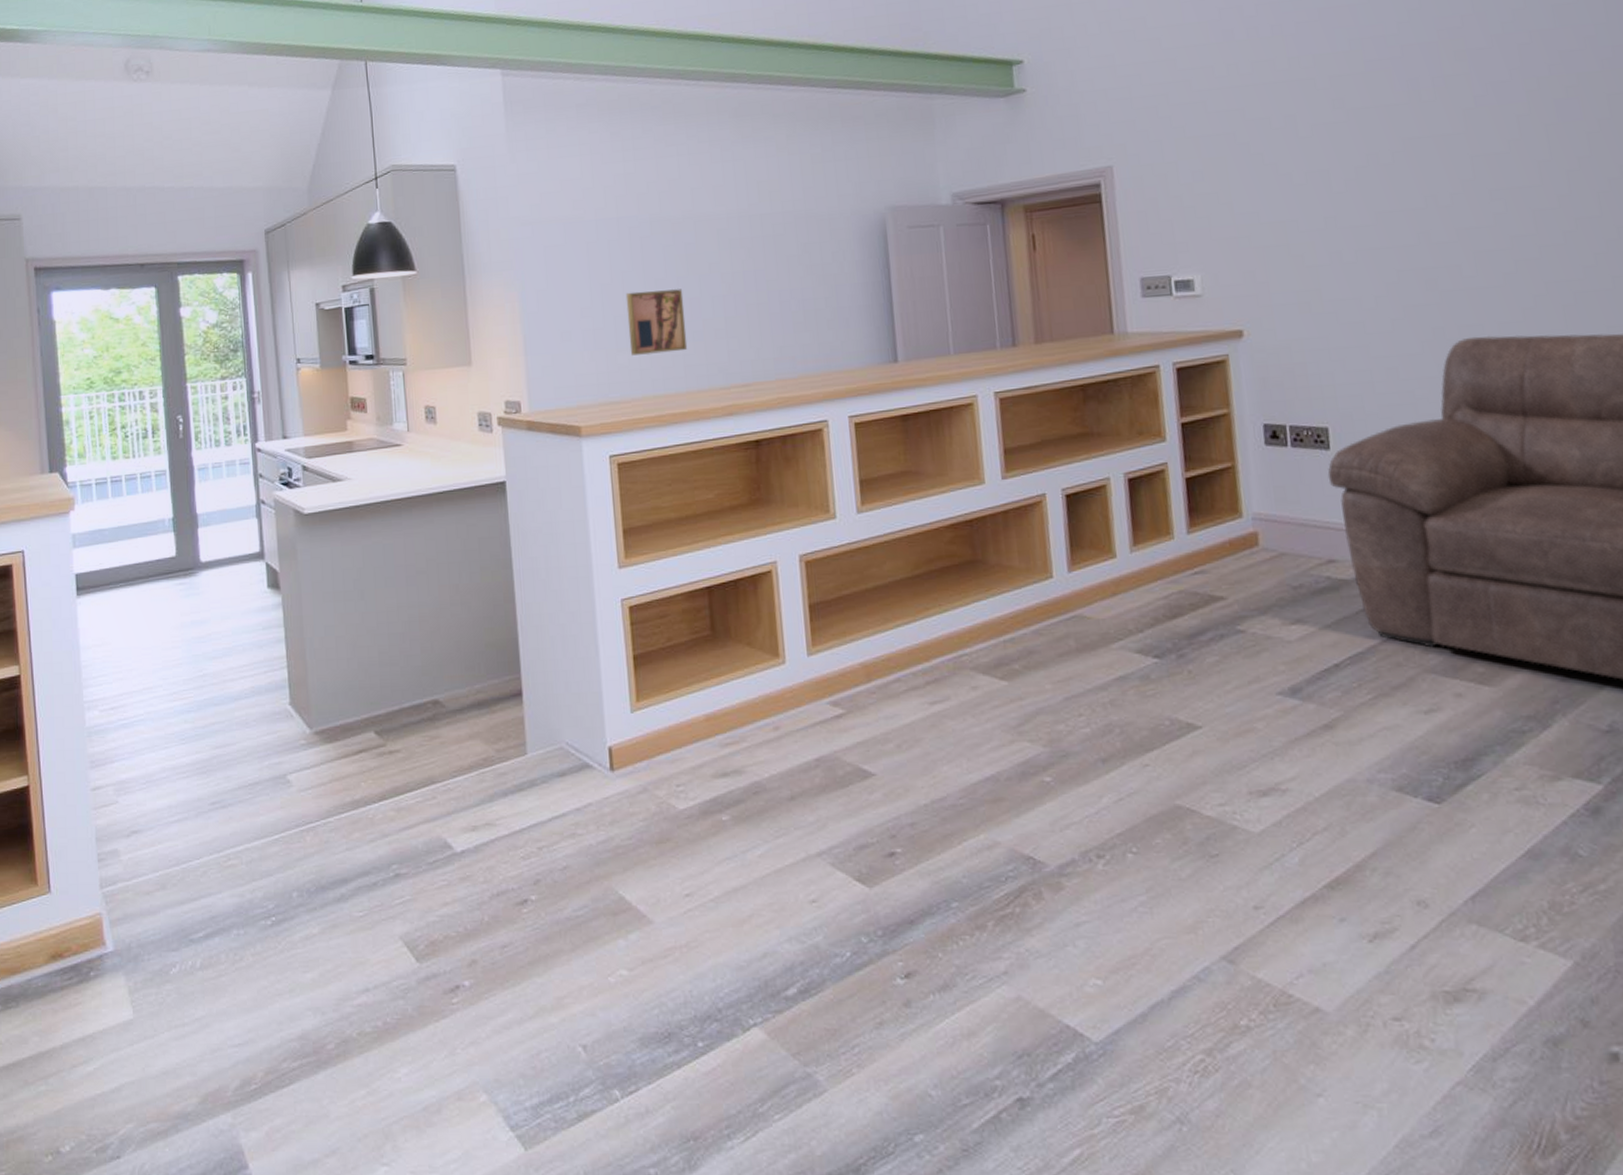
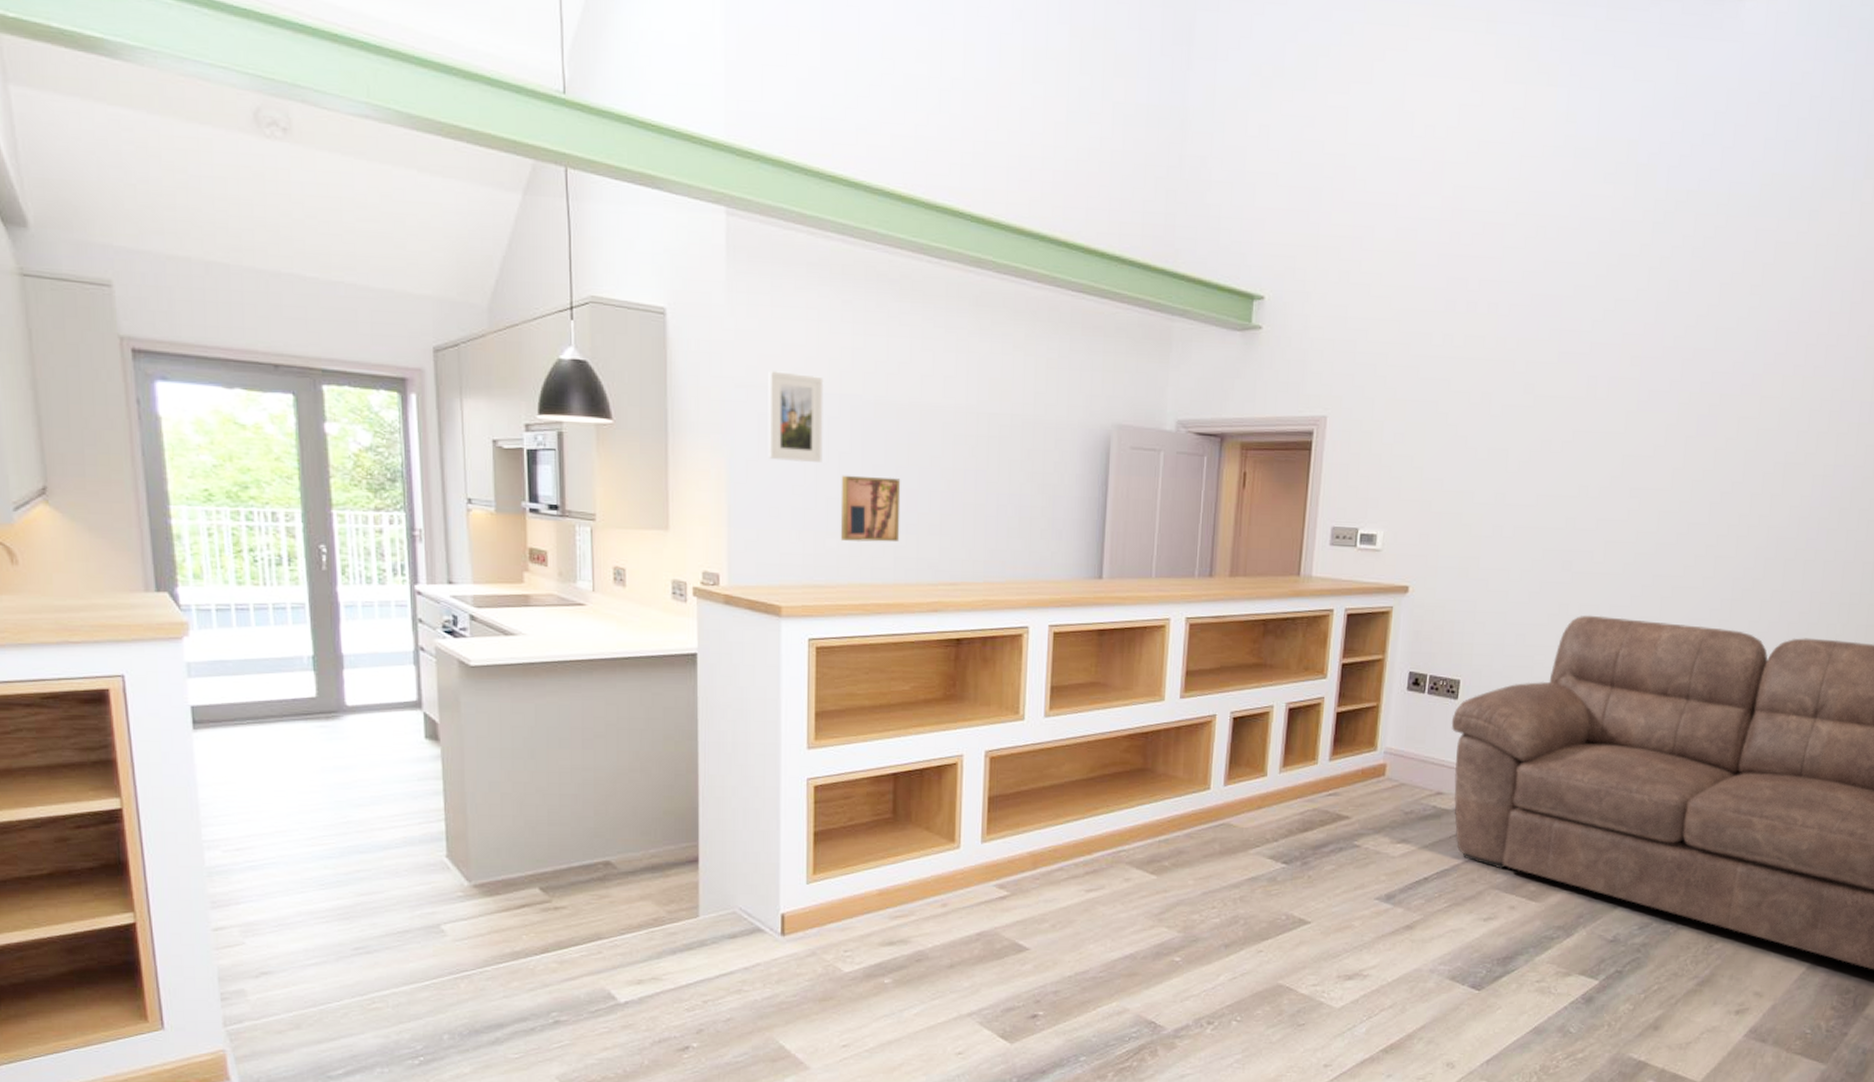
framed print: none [550,204,607,288] -> present [767,370,824,463]

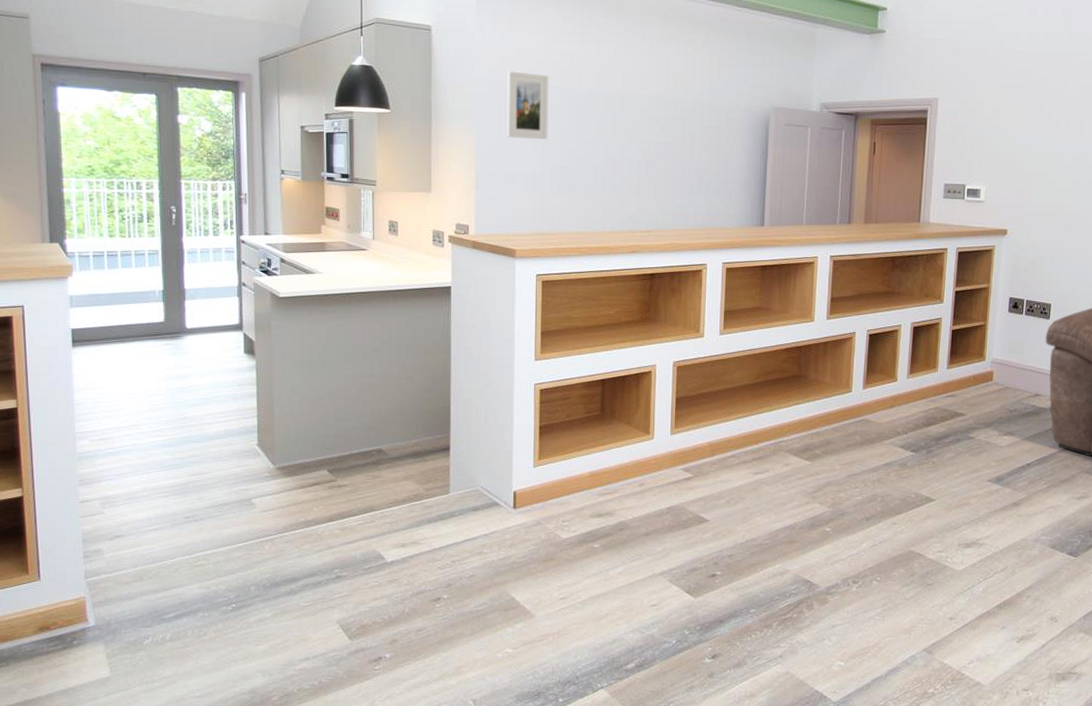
wall art: present [840,475,901,542] -> none [561,148,608,200]

